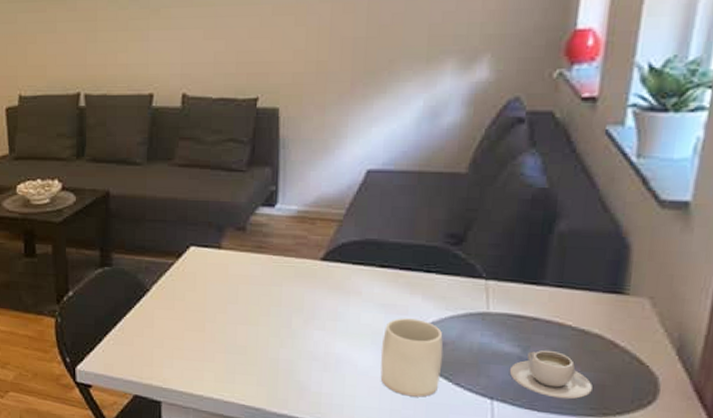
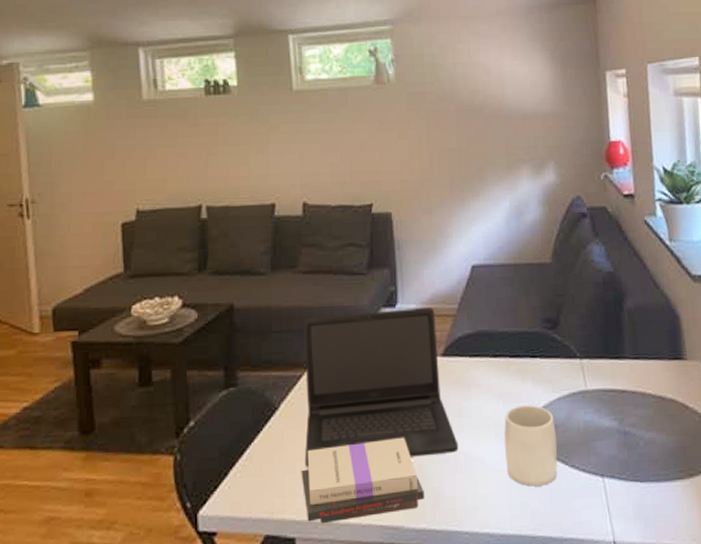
books: none [168,330,289,396] -> present [301,437,425,524]
laptop: none [173,209,330,353] -> present [303,308,459,468]
teacup: present [509,350,593,400] -> none [612,419,678,466]

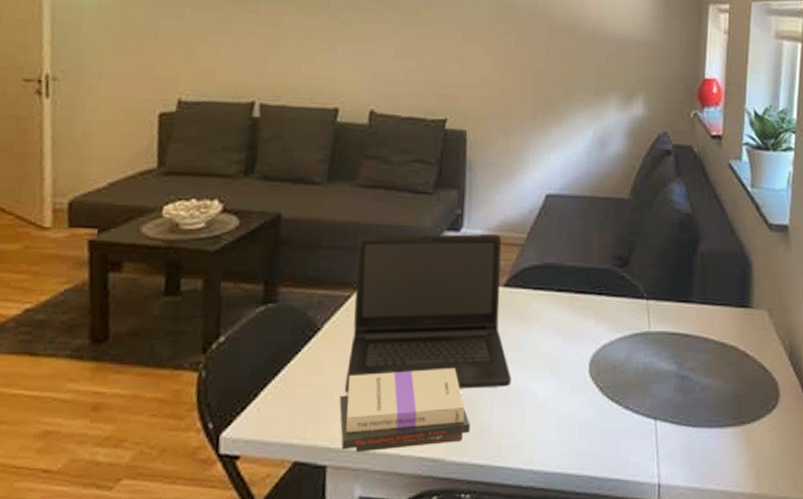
mug: present [503,405,558,487] -> none [558,343,614,426]

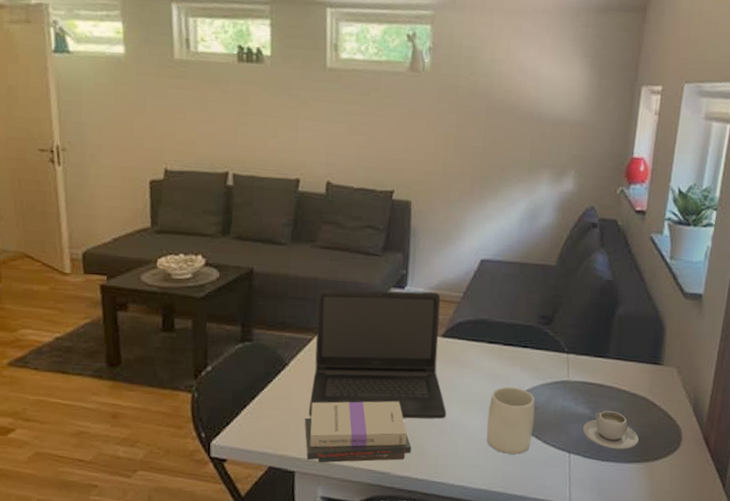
mug: none [558,343,614,426] -> present [486,387,536,454]
teacup: none [668,364,732,412] -> present [582,410,639,450]

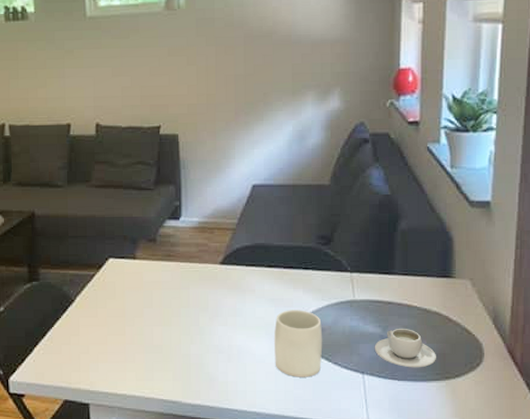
books: present [304,401,412,463] -> none [94,330,200,395]
laptop: present [308,289,447,419] -> none [96,221,232,350]

